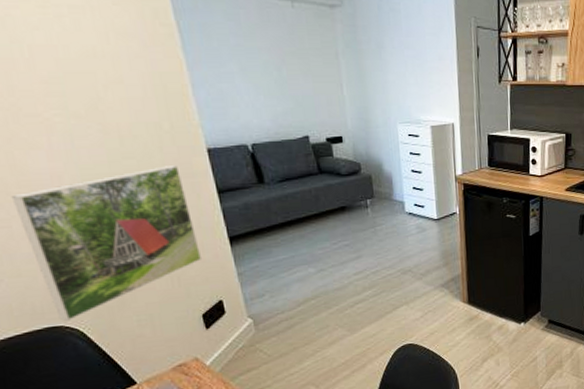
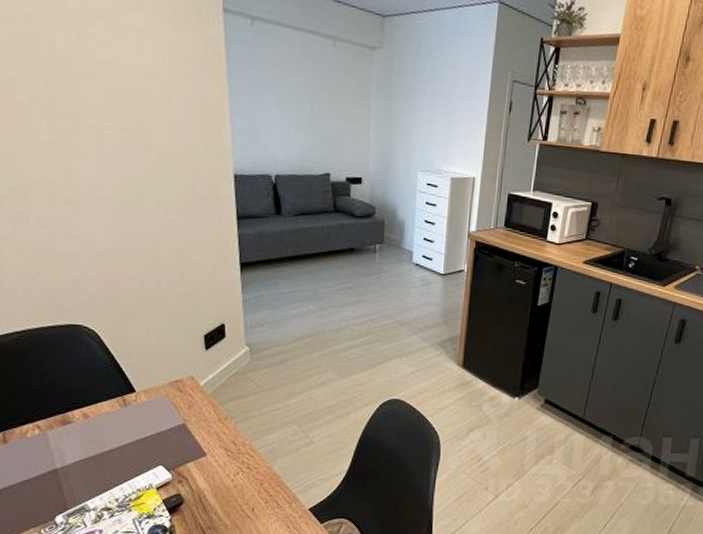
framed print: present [11,166,203,321] -> none [59,186,213,321]

